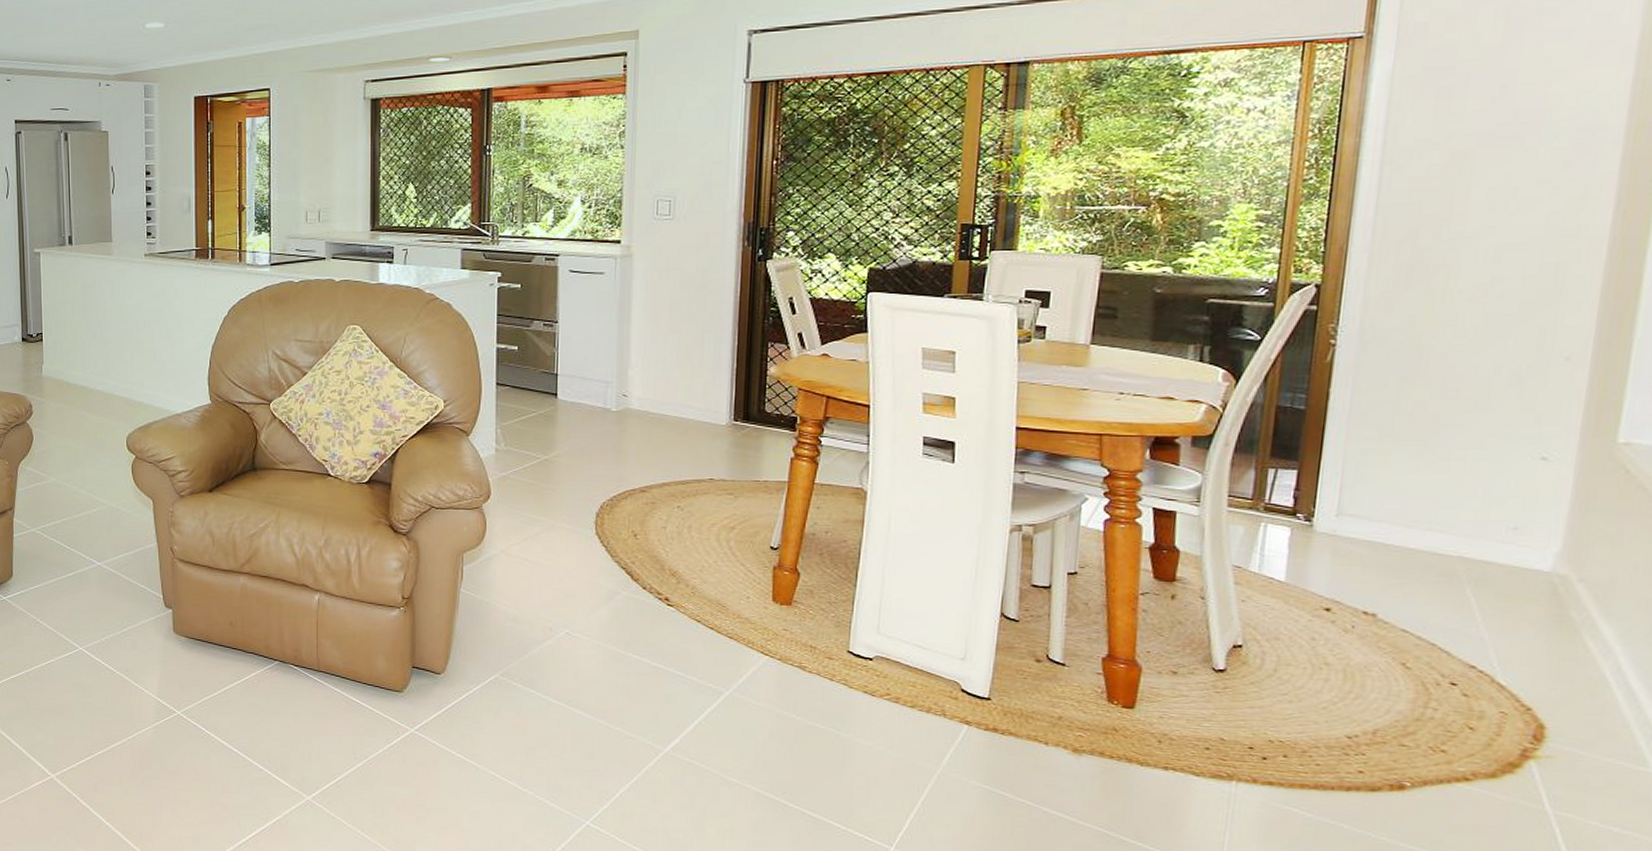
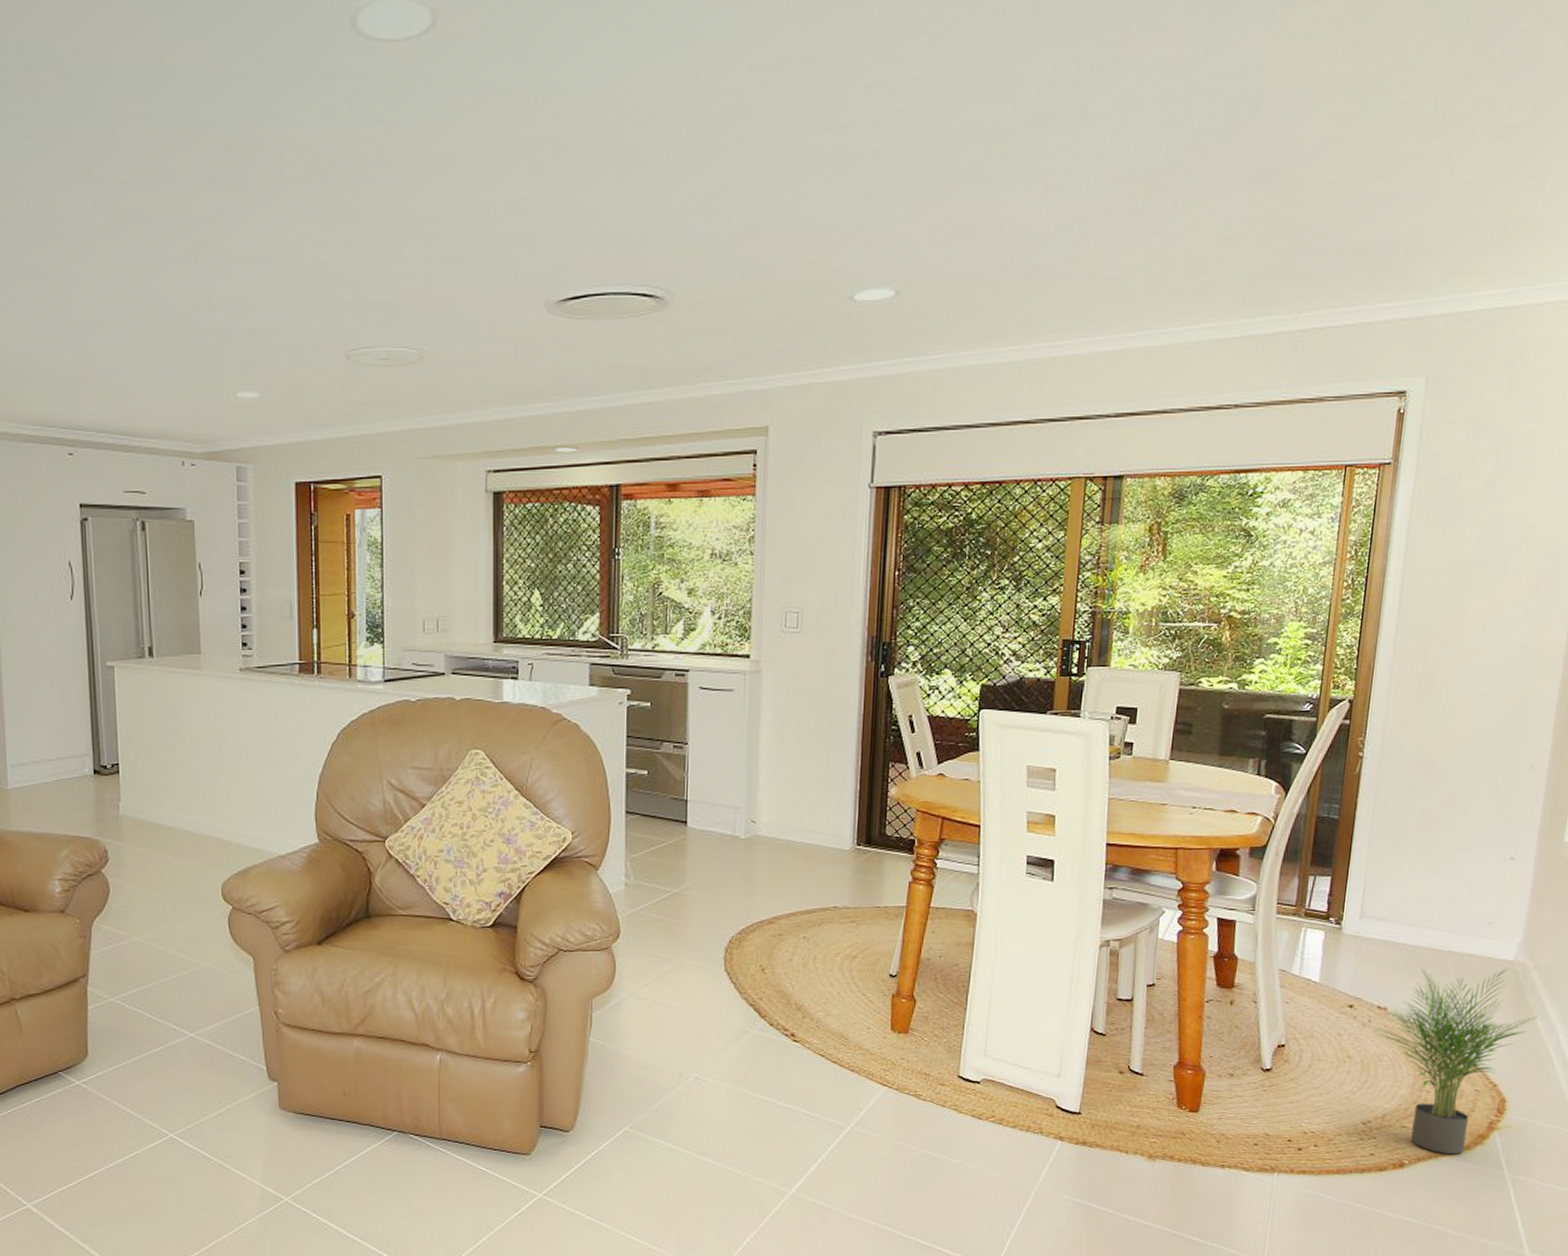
potted plant: none [1359,571,1587,782] -> present [1374,966,1538,1155]

